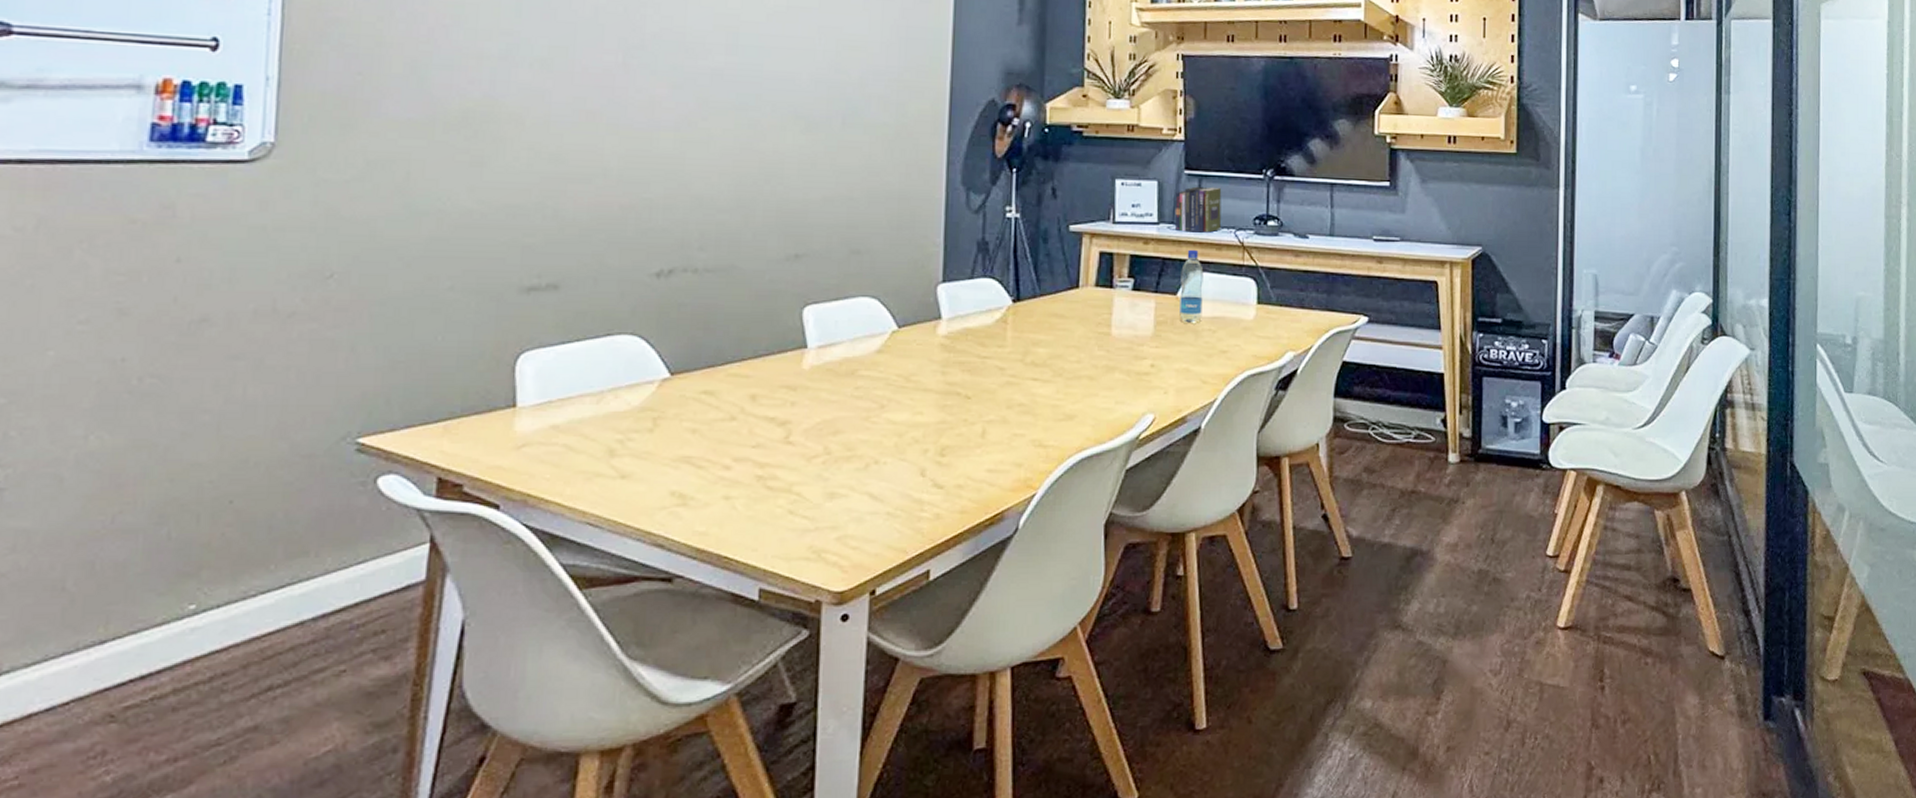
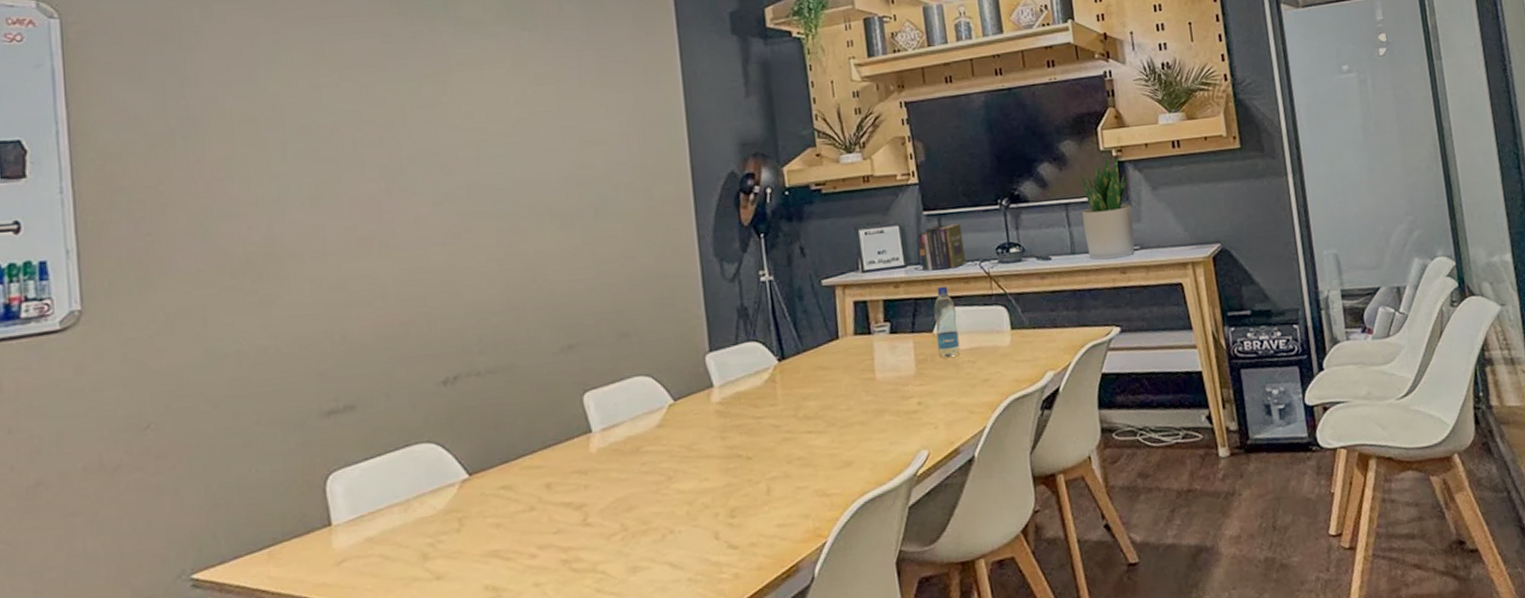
planter: none [1346,143,1398,247] -> present [1080,158,1135,260]

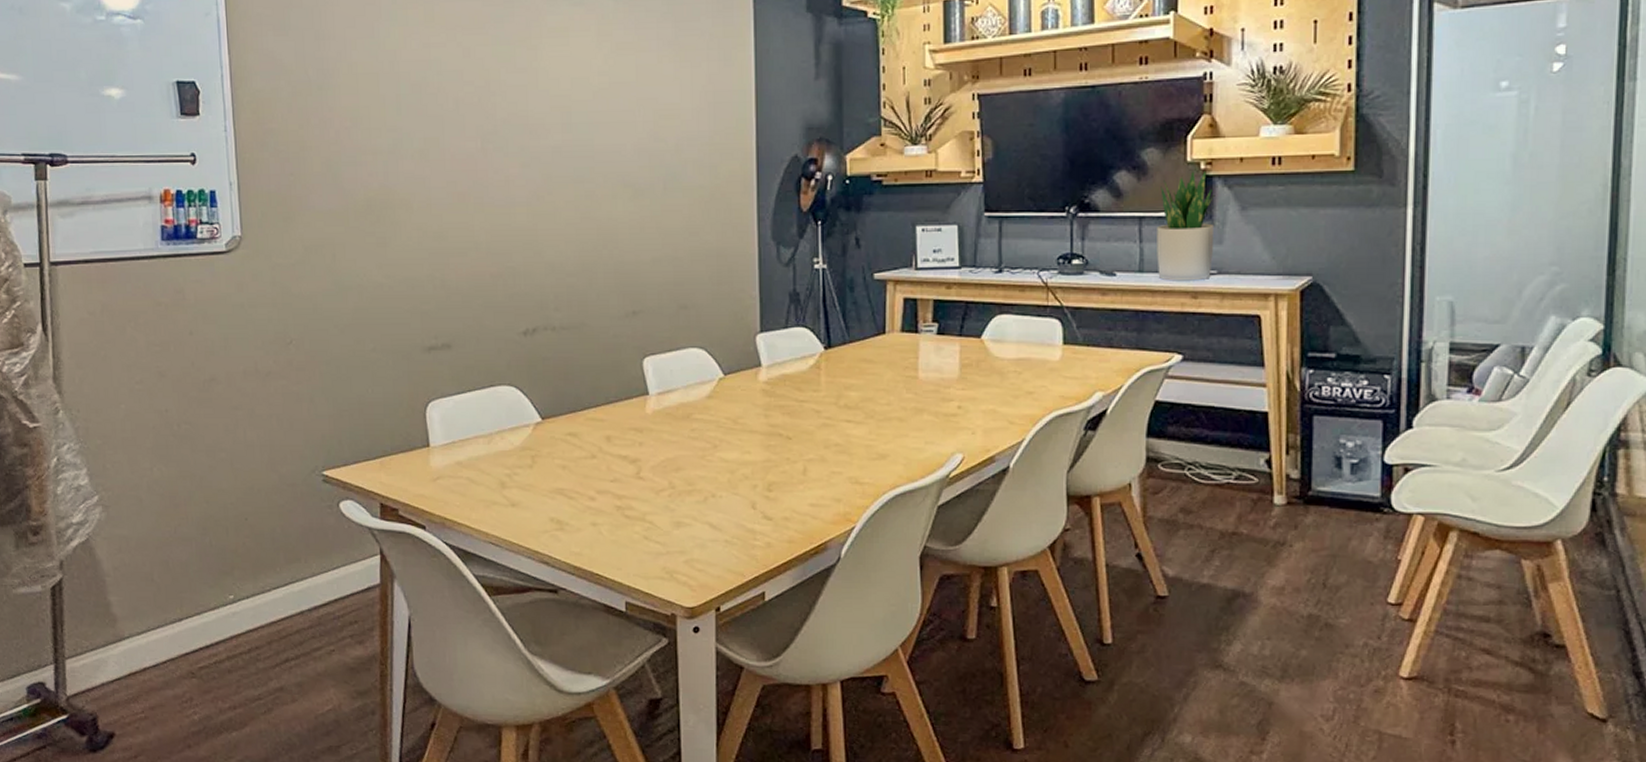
books: present [917,223,966,272] -> none [976,227,1023,275]
bottle: present [933,286,960,359] -> none [984,292,1007,368]

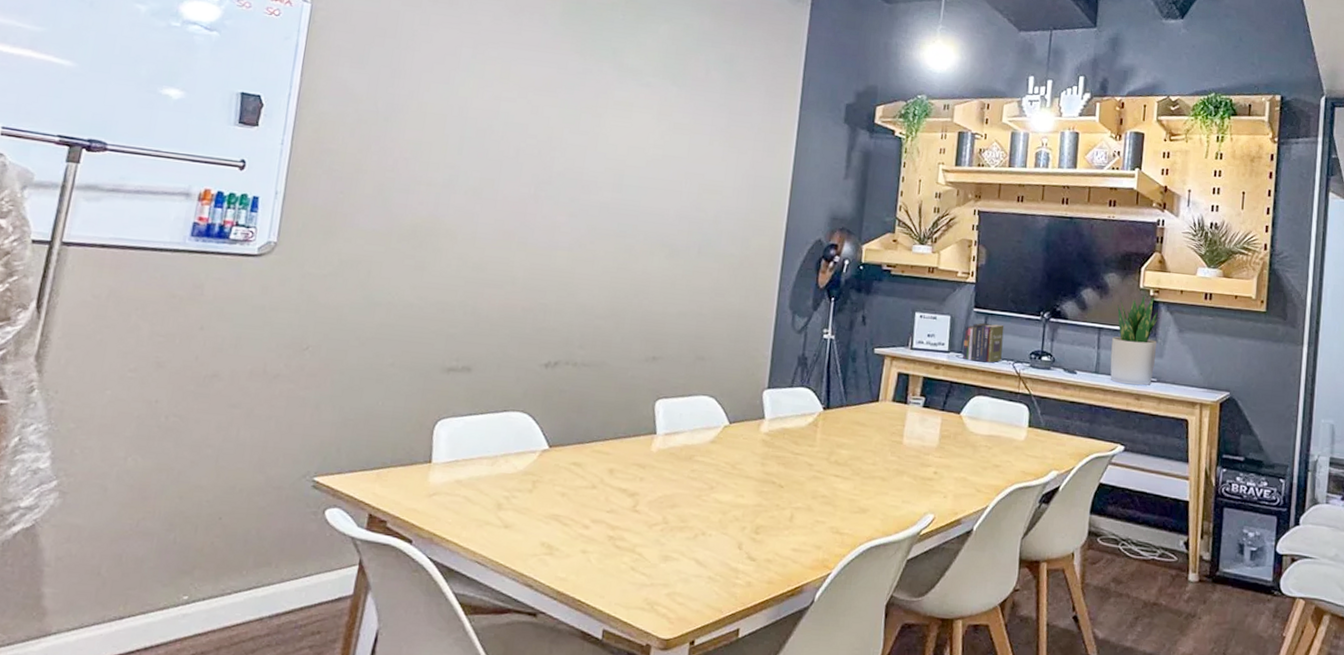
books: none [976,227,1023,275] -> present [962,322,1004,363]

